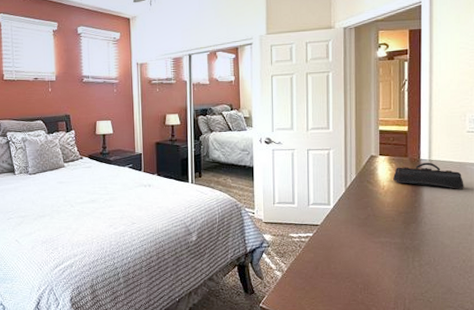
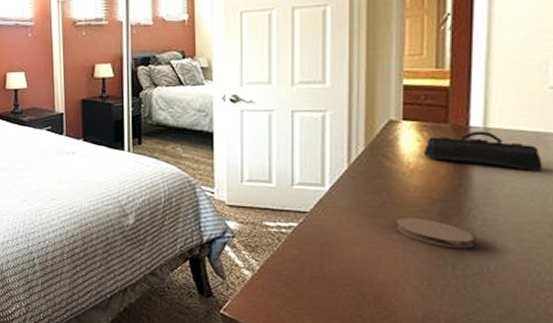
coaster: none [377,225,425,247] -> present [396,217,474,249]

